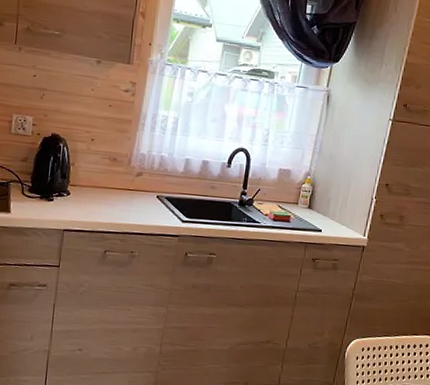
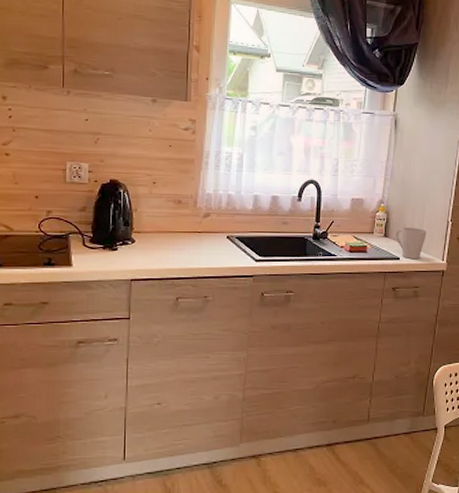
mug: none [319,200,350,233] -> present [395,227,427,260]

